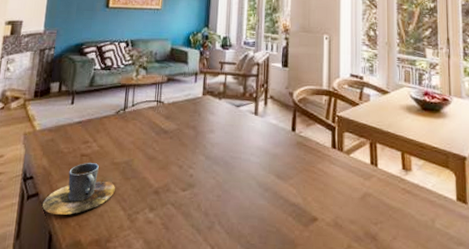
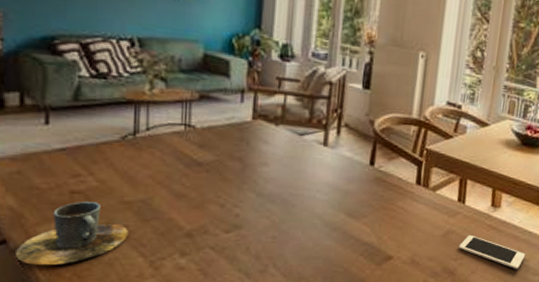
cell phone: none [377,199,444,238] -> present [459,235,525,270]

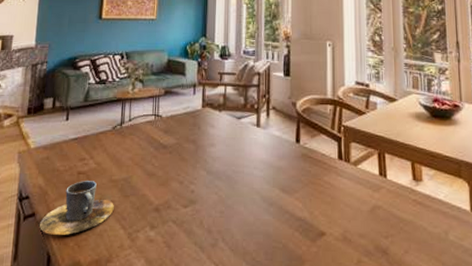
cell phone: present [459,235,525,270] -> none [388,211,458,250]

